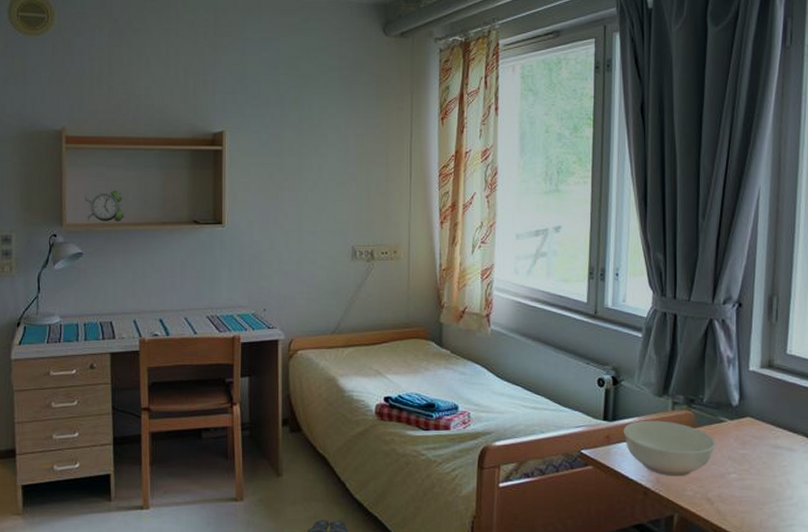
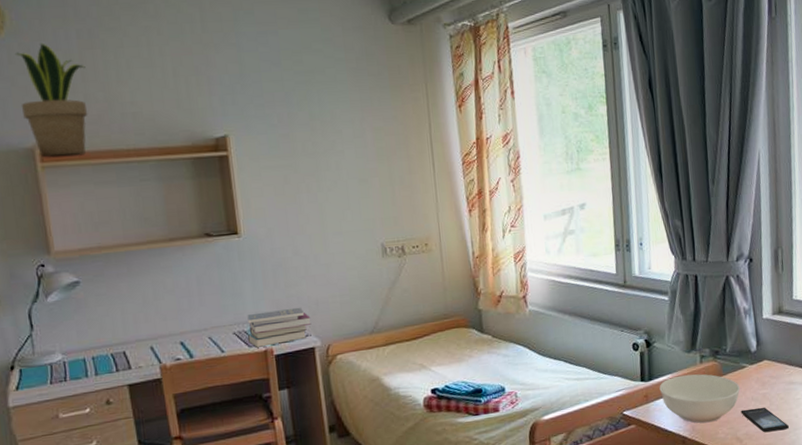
potted plant: none [56,39,113,140] -> present [14,43,88,158]
alarm clock: present [85,190,129,222] -> none [73,208,128,247]
books: none [219,299,278,334] -> present [247,307,312,349]
smartphone: none [714,468,770,498] -> present [741,407,789,432]

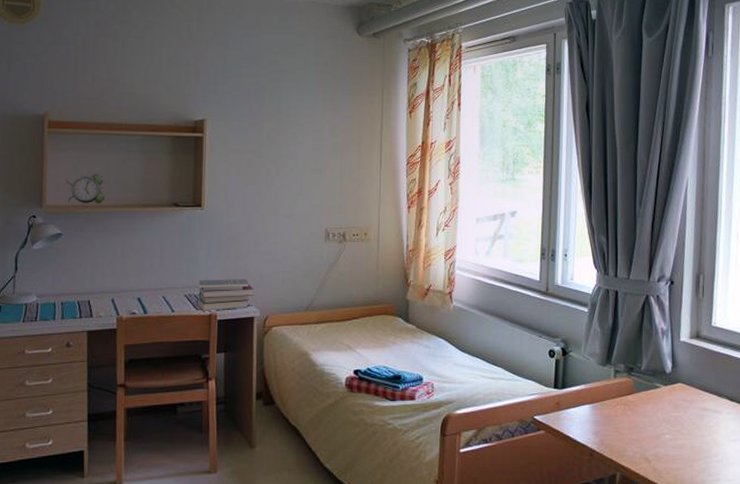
potted plant: present [14,43,88,158] -> none [40,28,97,125]
alarm clock: none [73,208,128,247] -> present [66,173,110,204]
bowl: present [659,373,740,423] -> none [571,387,652,438]
smartphone: present [741,407,789,432] -> none [651,430,699,456]

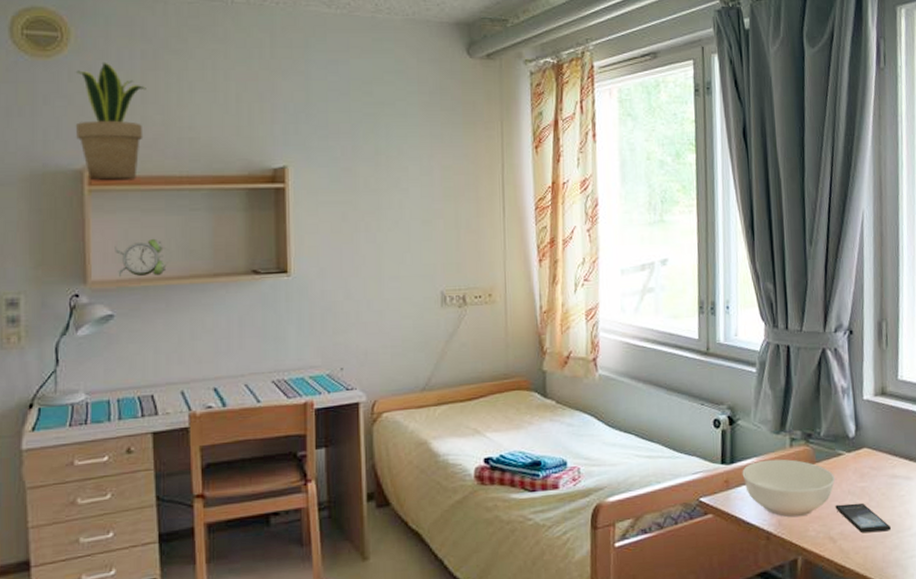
potted plant: none [40,28,97,125] -> present [75,62,146,181]
books: present [197,278,254,312] -> none [288,356,358,400]
bowl: none [571,387,652,438] -> present [742,459,835,518]
smartphone: none [651,430,699,456] -> present [835,502,891,532]

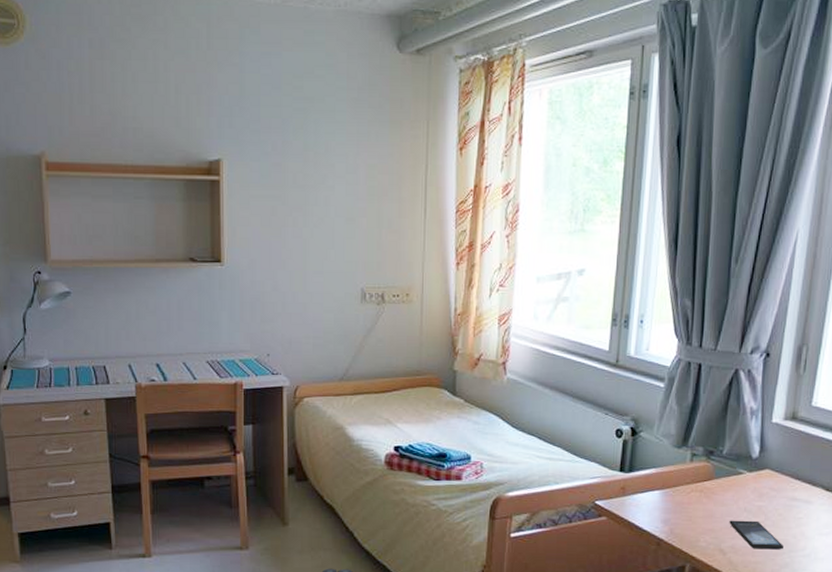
potted plant: present [75,62,146,181] -> none [31,50,94,167]
alarm clock: present [115,238,171,278] -> none [70,223,119,259]
bowl: present [742,459,835,518] -> none [639,471,732,528]

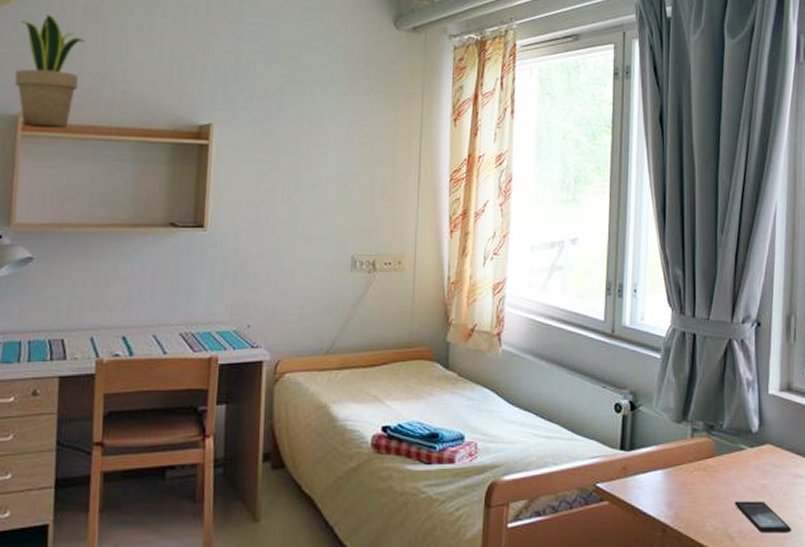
potted plant: none [31,50,94,167] -> present [15,14,86,128]

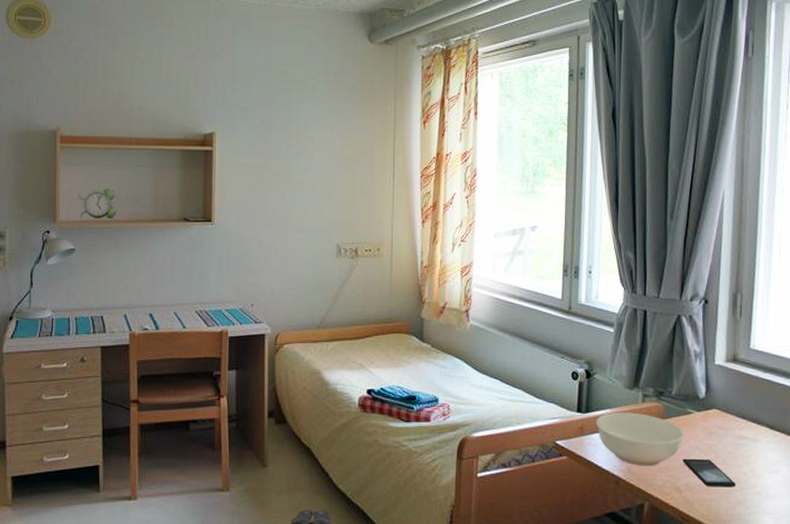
potted plant: present [15,14,86,128] -> none [52,42,107,140]
alarm clock: none [40,185,93,223] -> present [78,188,121,219]
bowl: none [641,449,736,511] -> present [596,412,683,466]

